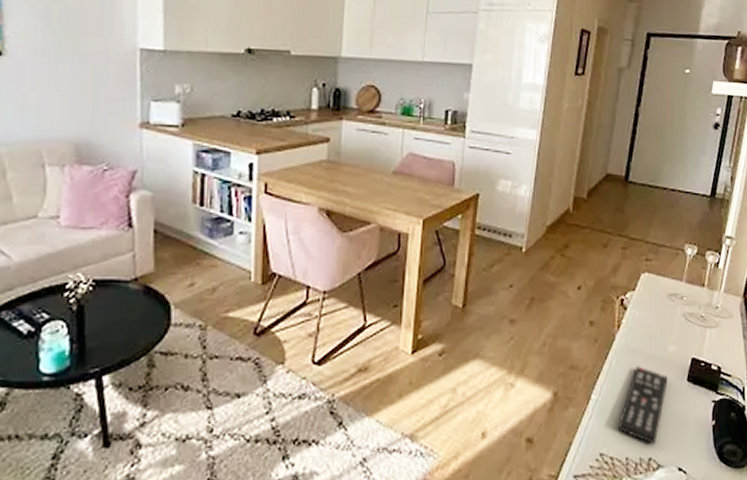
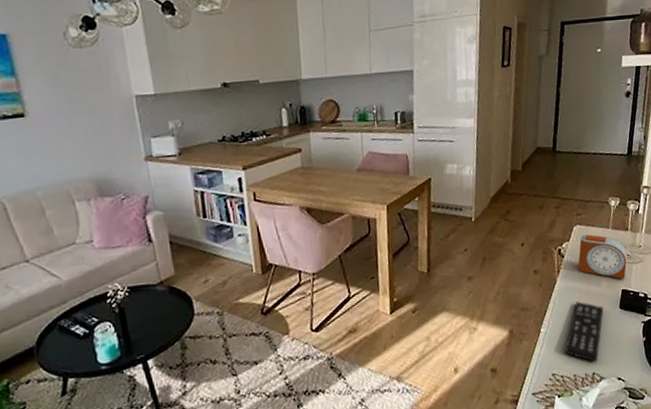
alarm clock: none [642,286,701,345] -> present [578,234,628,279]

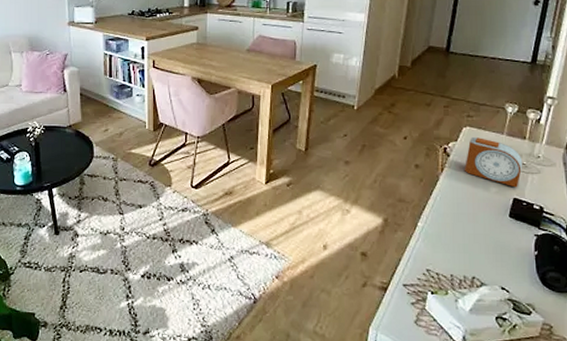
remote control: present [564,301,604,363] -> none [442,202,490,267]

